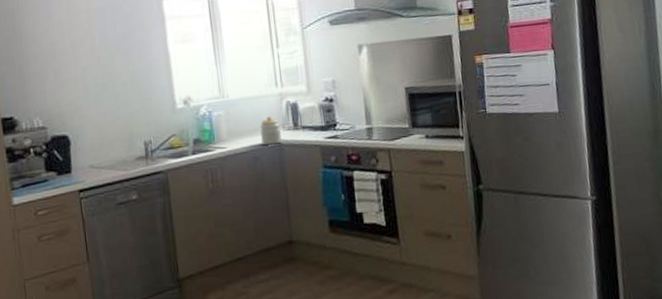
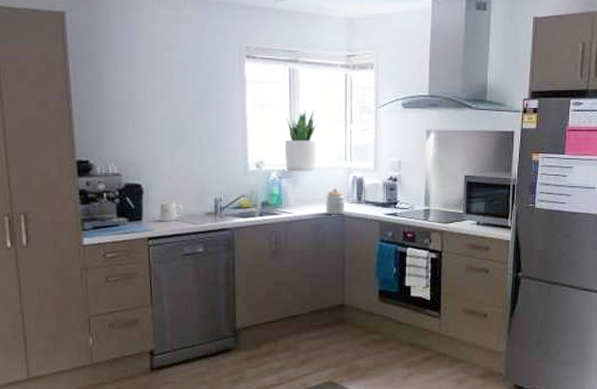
mug: none [88,149,113,172] -> present [159,201,183,222]
planter: none [210,38,246,105] -> present [285,109,317,172]

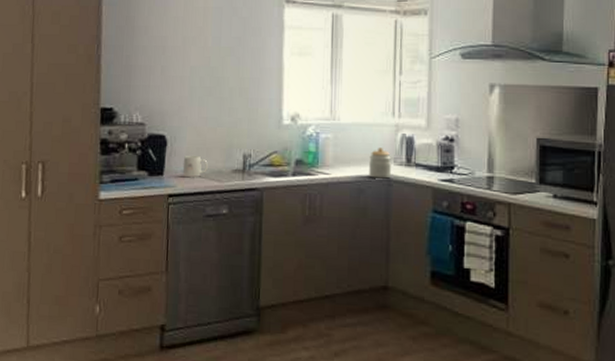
planter: present [285,109,317,172] -> none [324,57,361,128]

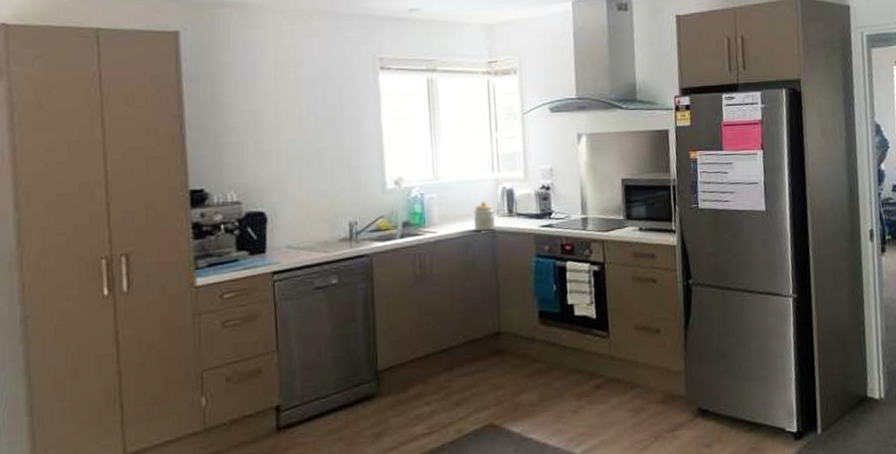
mug: present [182,155,208,178] -> none [286,228,313,253]

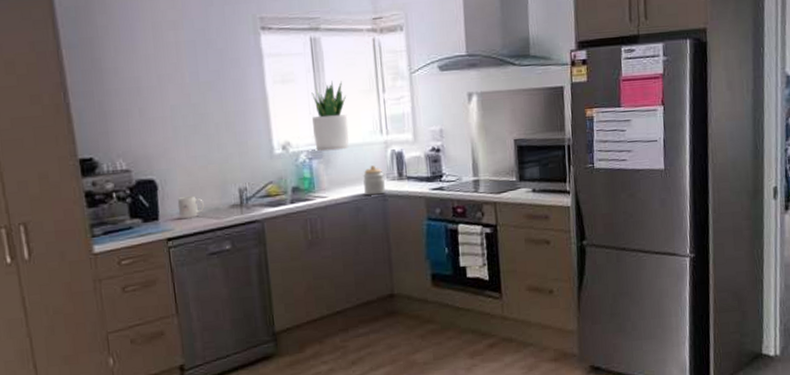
mug: none [286,228,313,253] -> present [177,195,204,219]
planter: none [426,119,461,188] -> present [311,80,349,152]

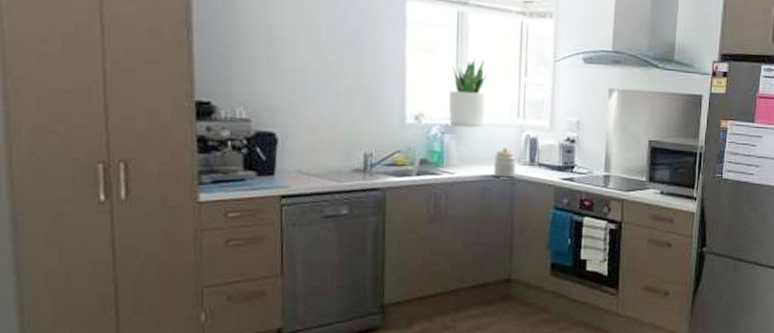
mug: present [177,195,204,219] -> none [296,154,325,178]

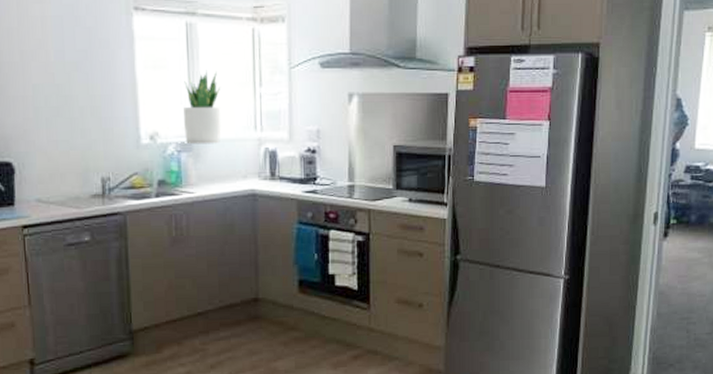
jar: present [494,148,516,178] -> none [234,163,256,194]

